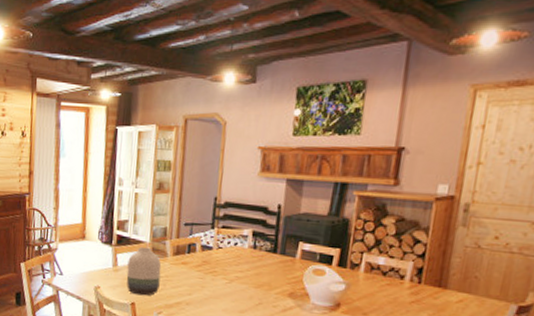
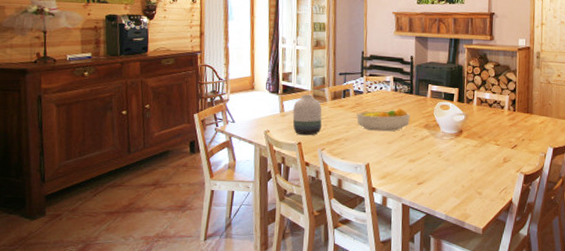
fruit bowl: none [202,270,271,298] -> present [357,108,410,132]

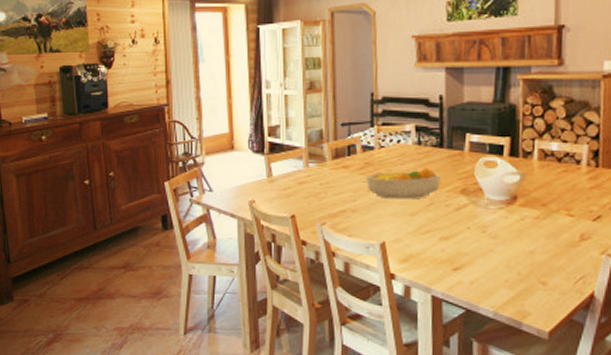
vase: present [292,94,322,136] -> none [283,152,321,207]

